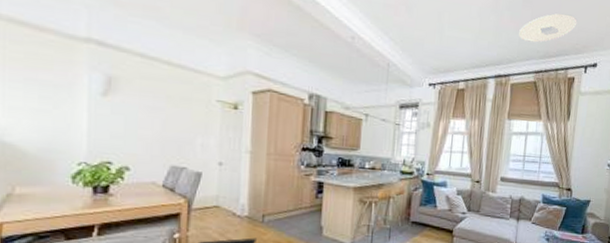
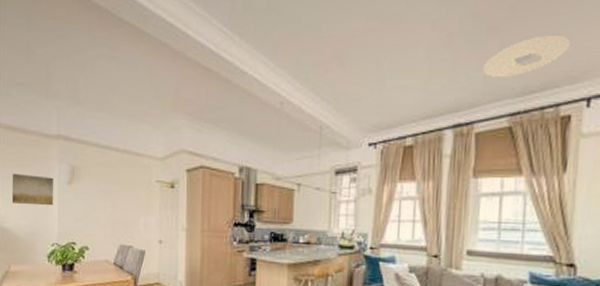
wall art: none [17,77,82,120] -> present [12,173,54,206]

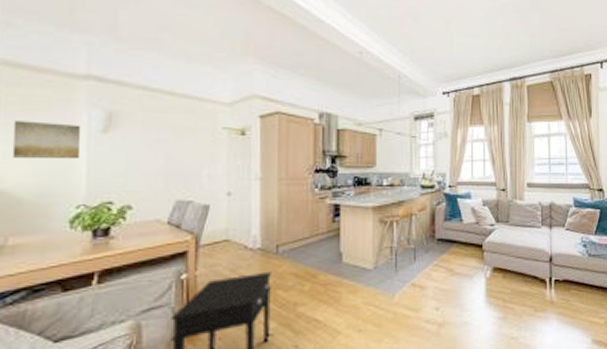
ceiling light: present [483,34,571,78] -> none [529,12,587,43]

